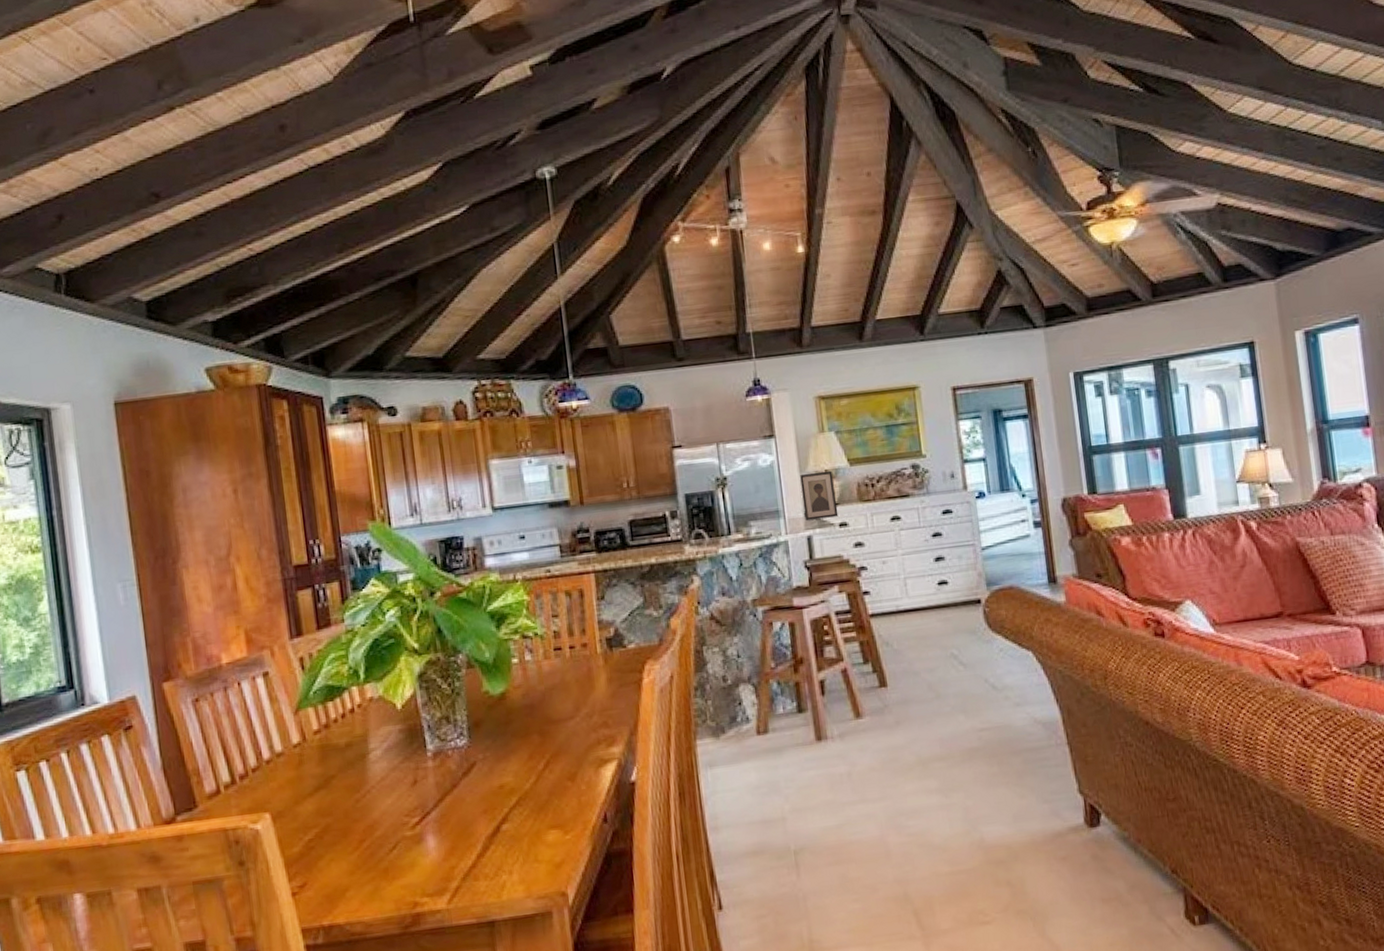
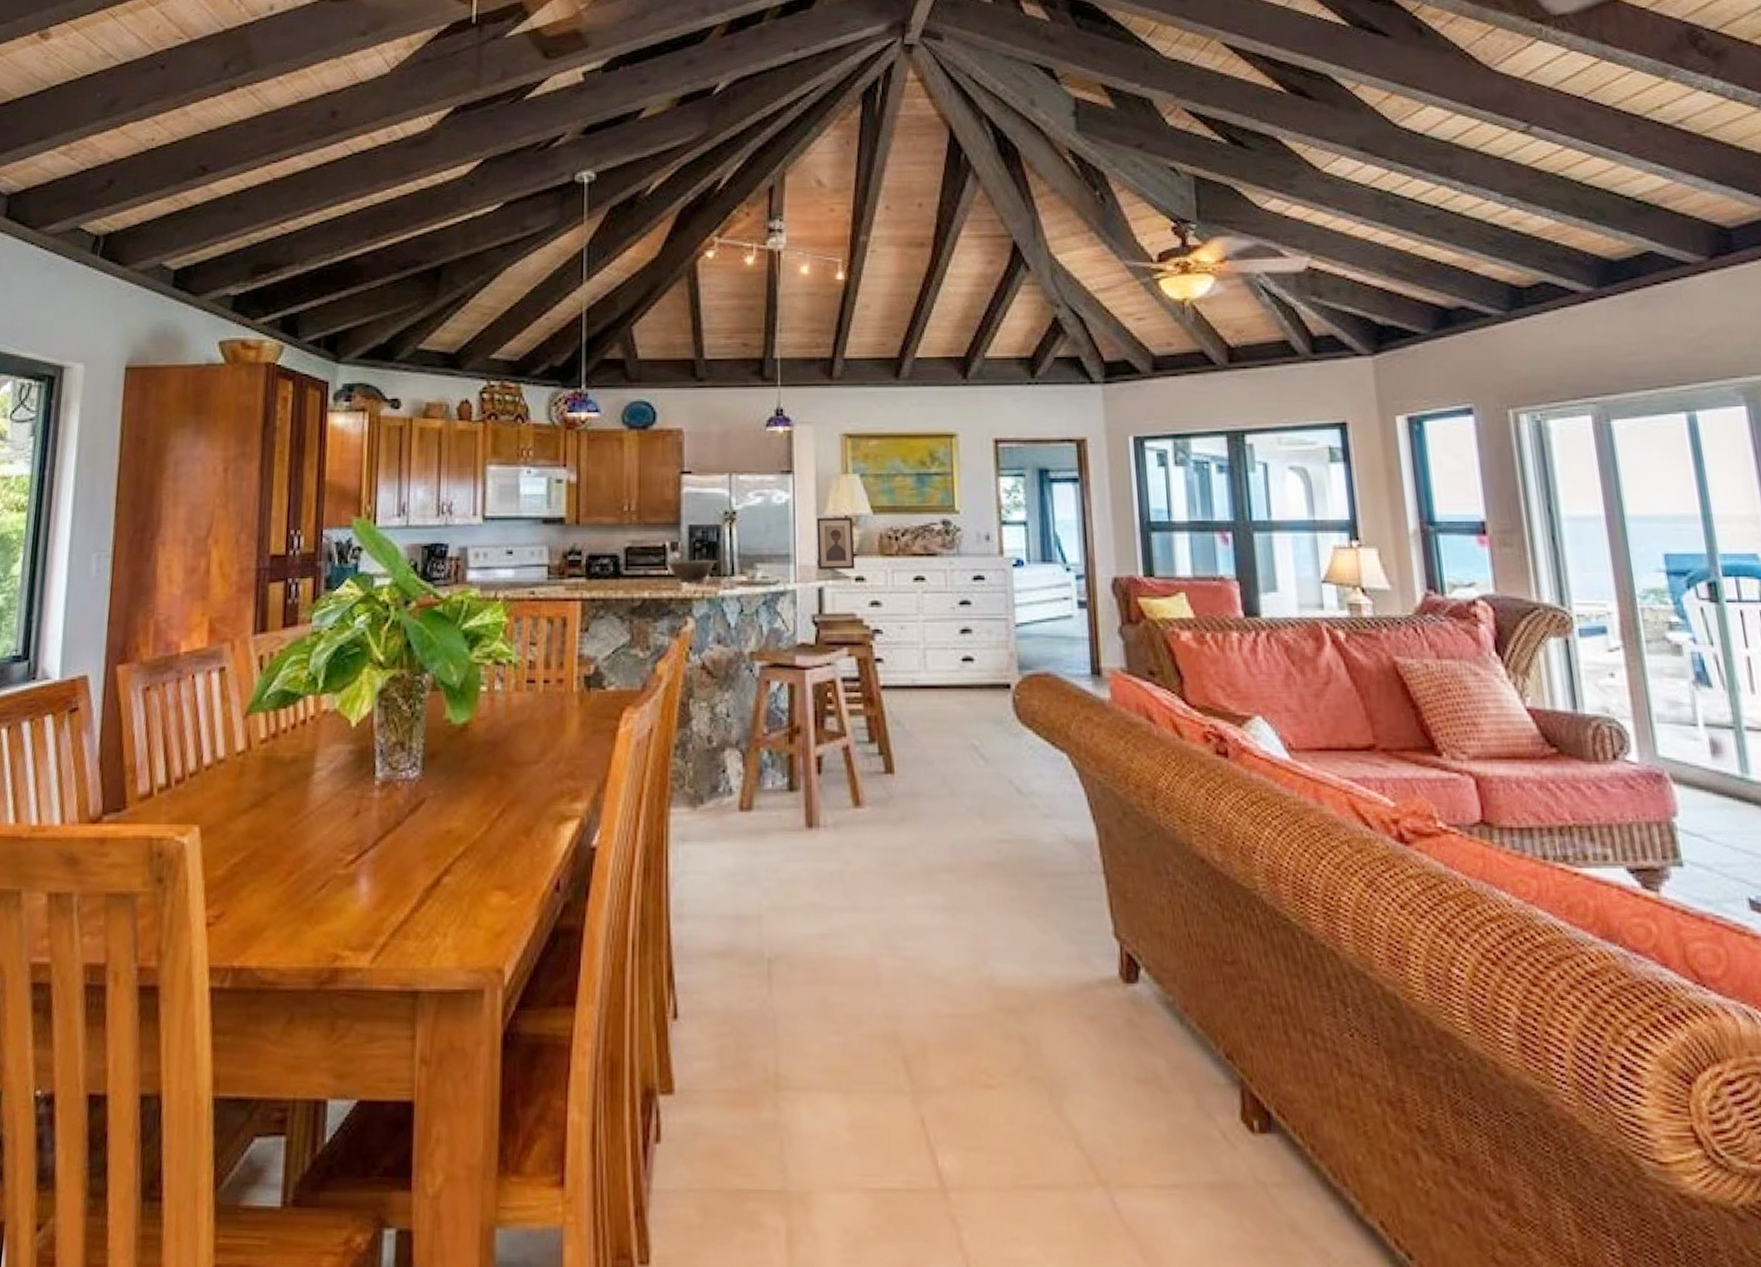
decorative bowl: none [667,522,715,546] -> present [665,559,718,583]

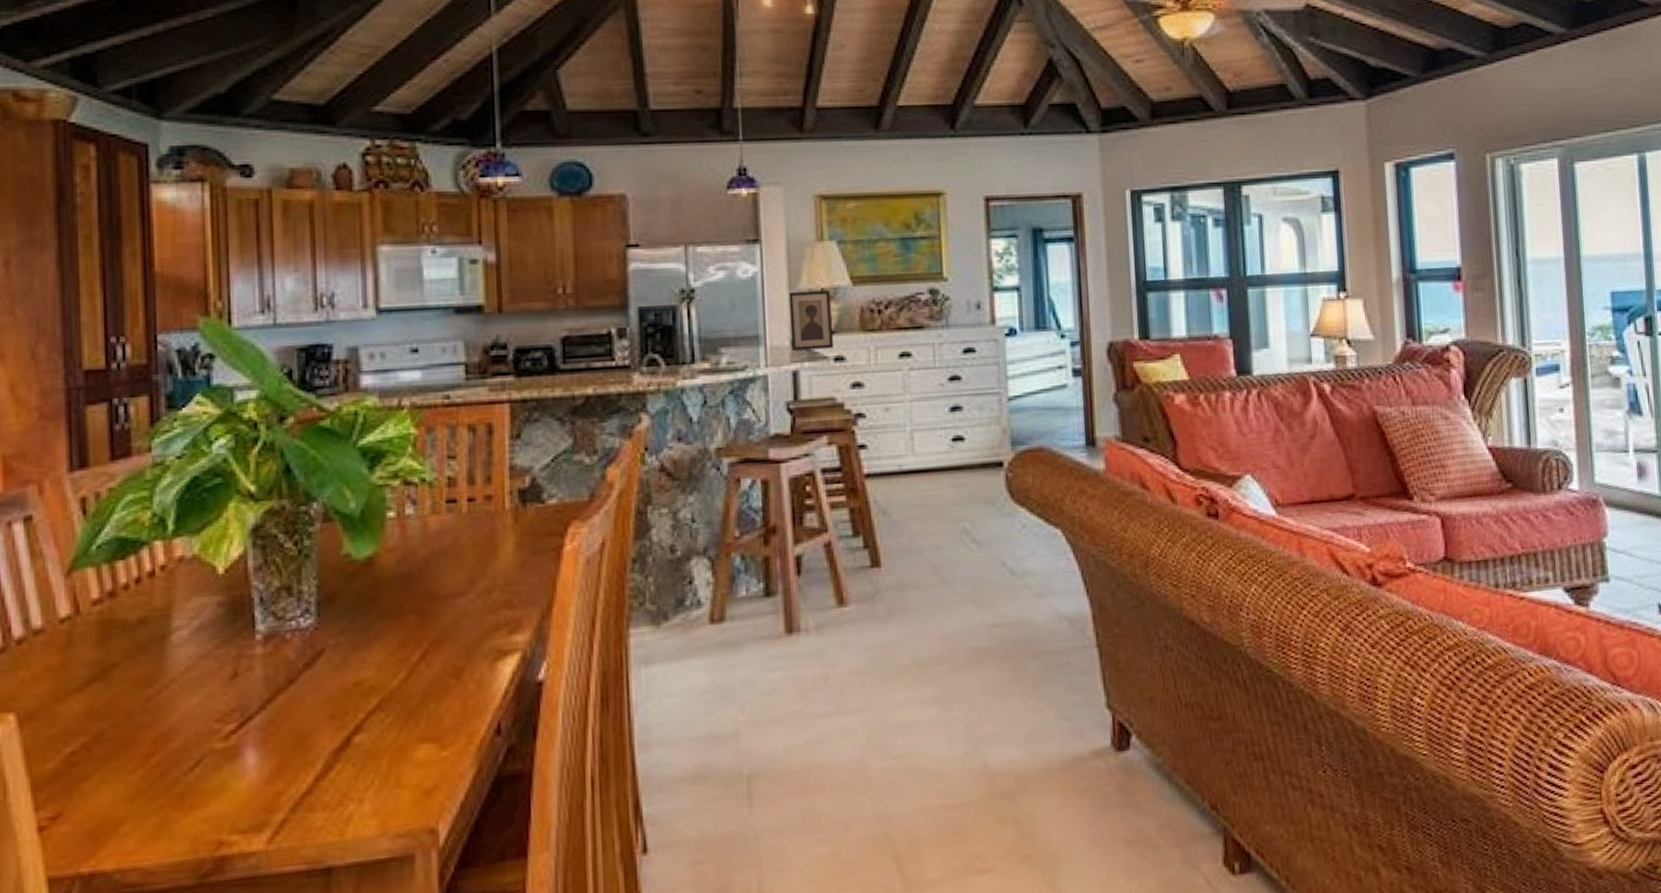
decorative bowl: present [665,559,718,583] -> none [611,345,675,374]

